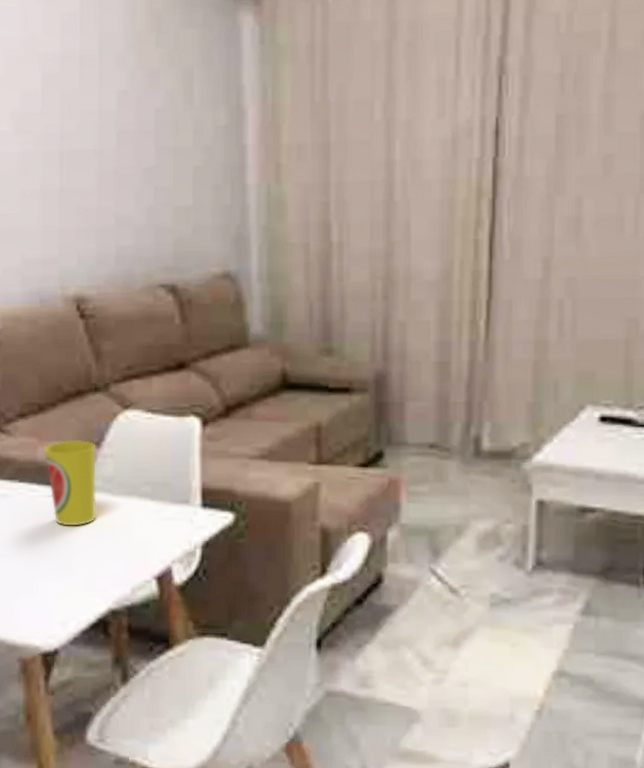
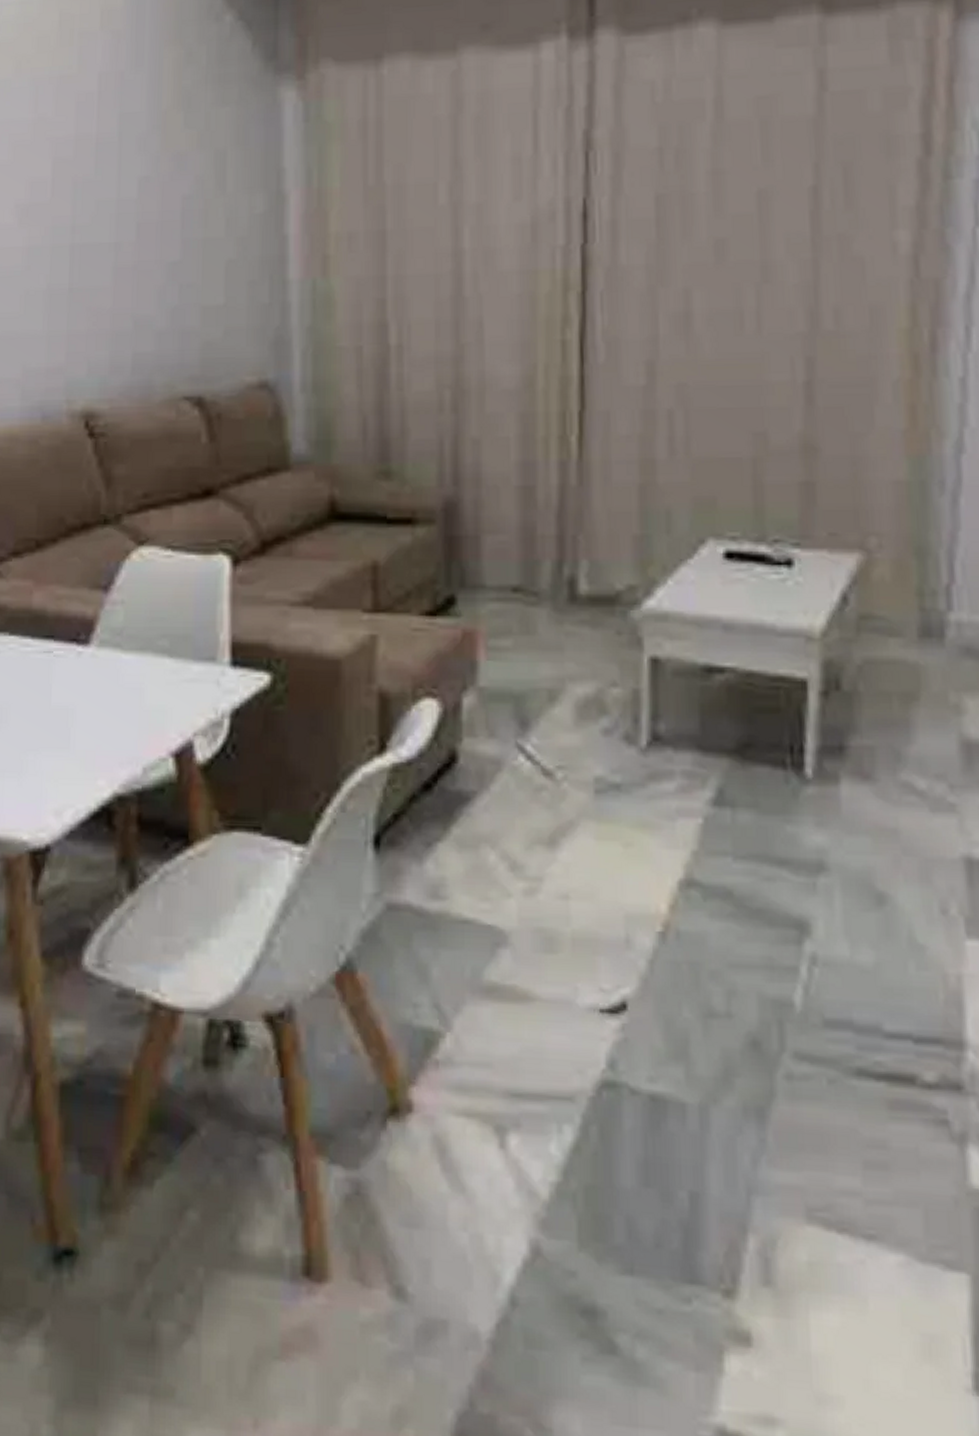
cup: present [44,440,97,526] -> none [40,584,103,690]

